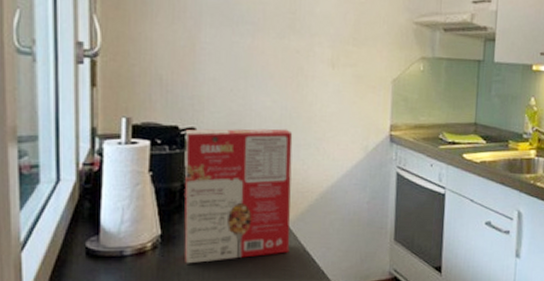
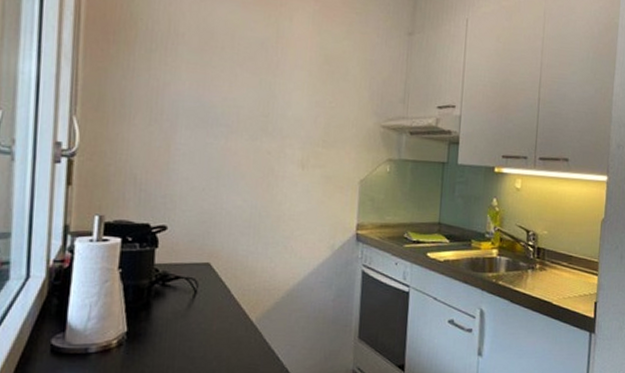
cereal box: present [184,128,293,264] -> none [149,227,262,362]

